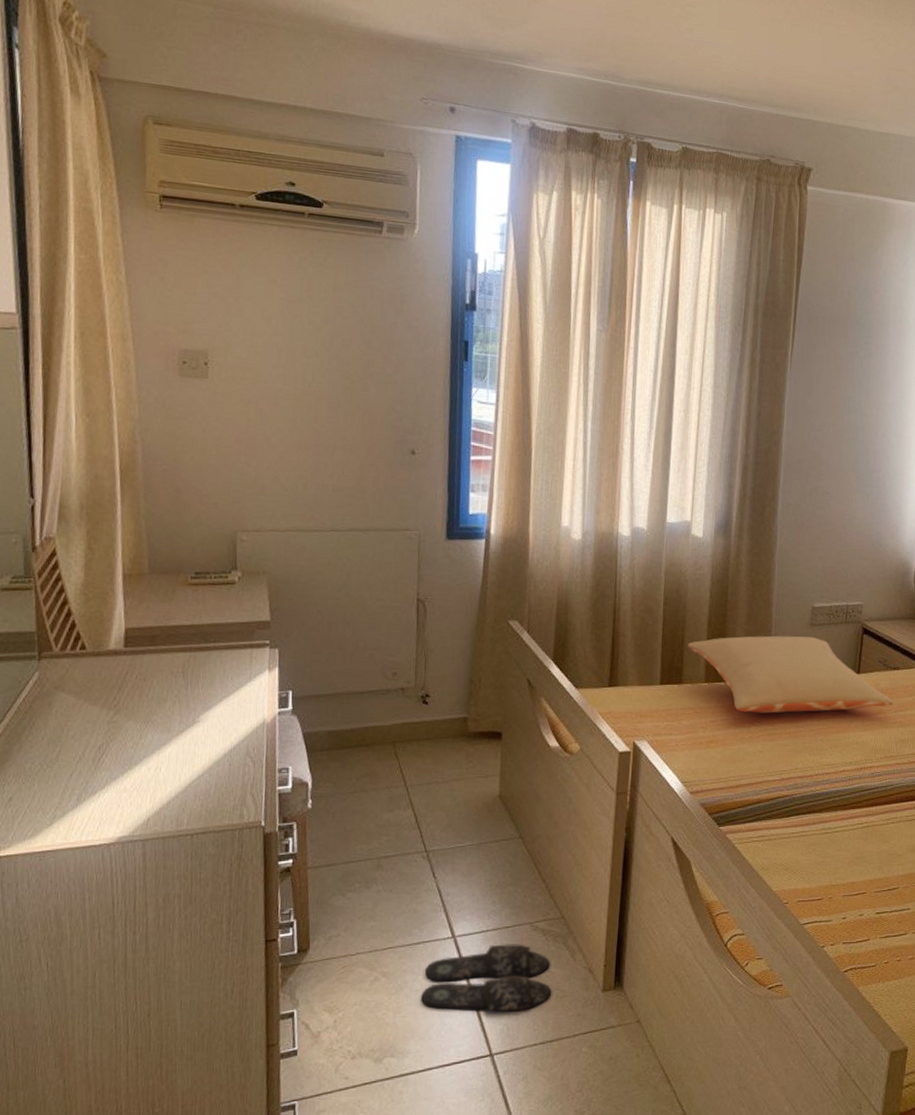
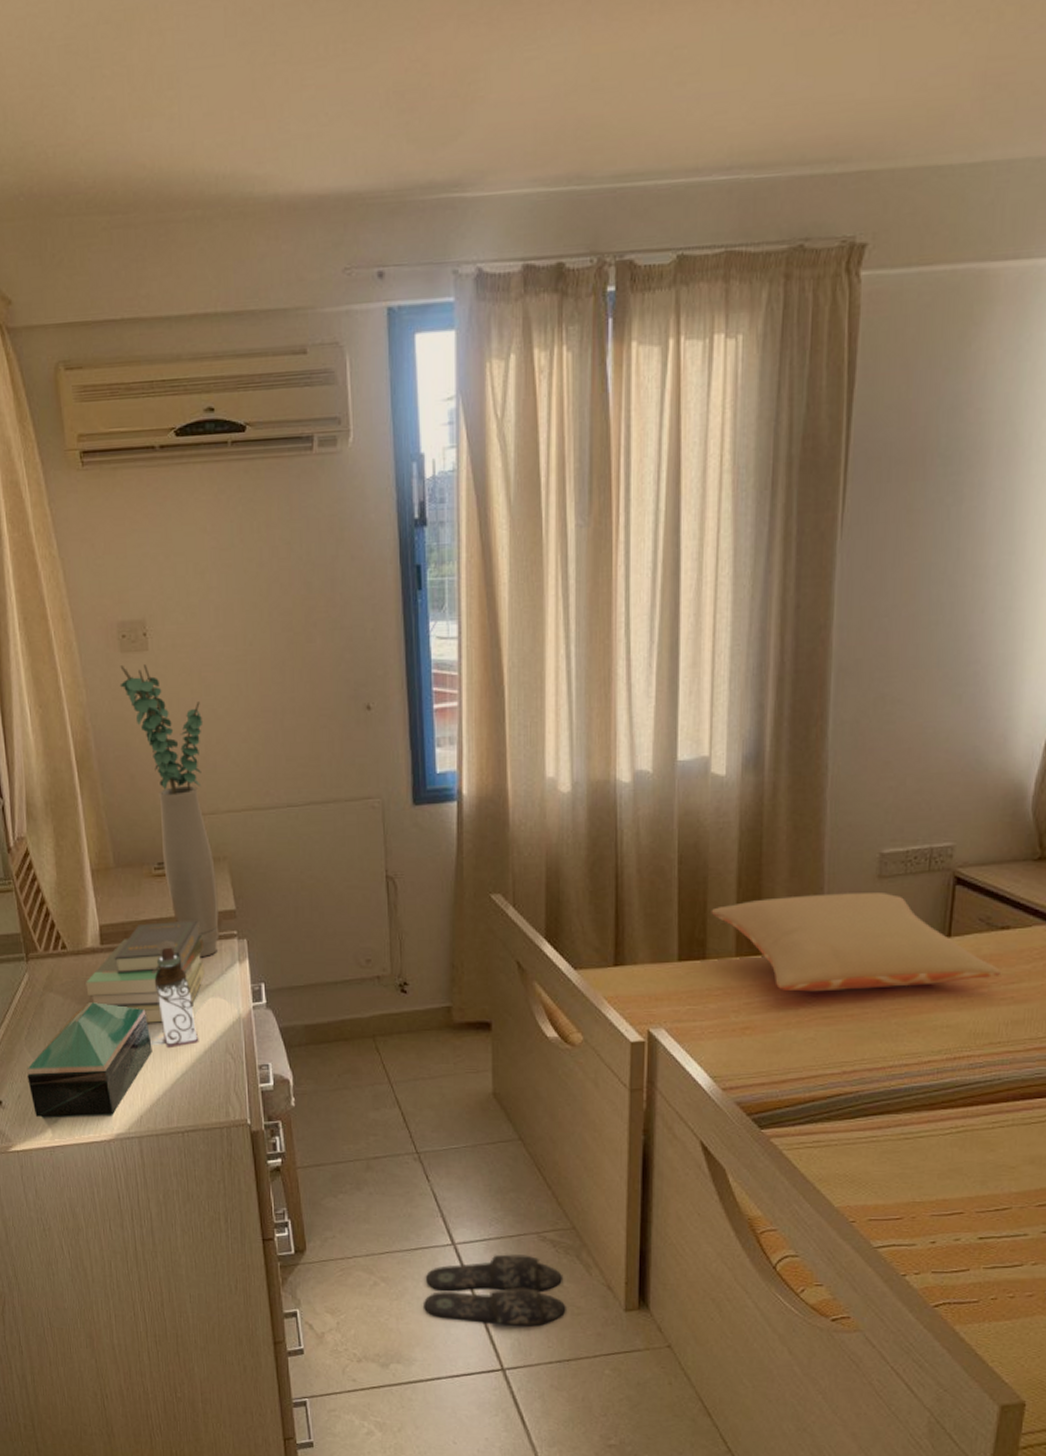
jewelry box: none [23,704,169,820] -> present [27,1002,153,1117]
books: none [102,628,235,726] -> present [86,920,206,1023]
vase: none [175,388,256,664] -> present [119,665,220,958]
perfume bottle: none [176,646,220,752] -> present [151,940,199,1049]

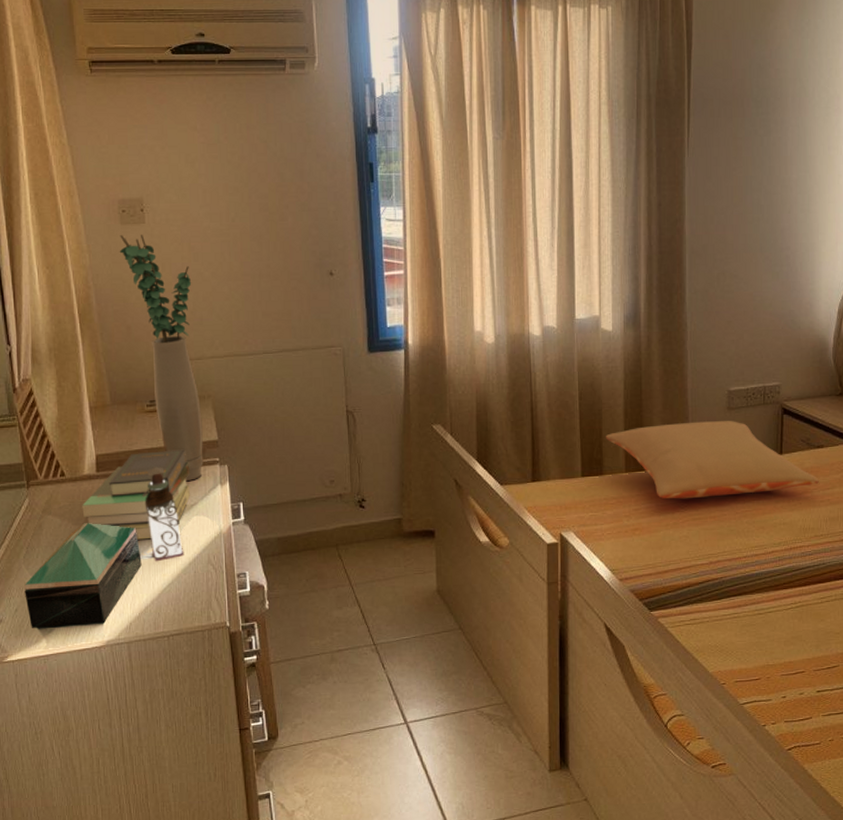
slippers: present [422,1254,566,1327] -> none [380,728,501,792]

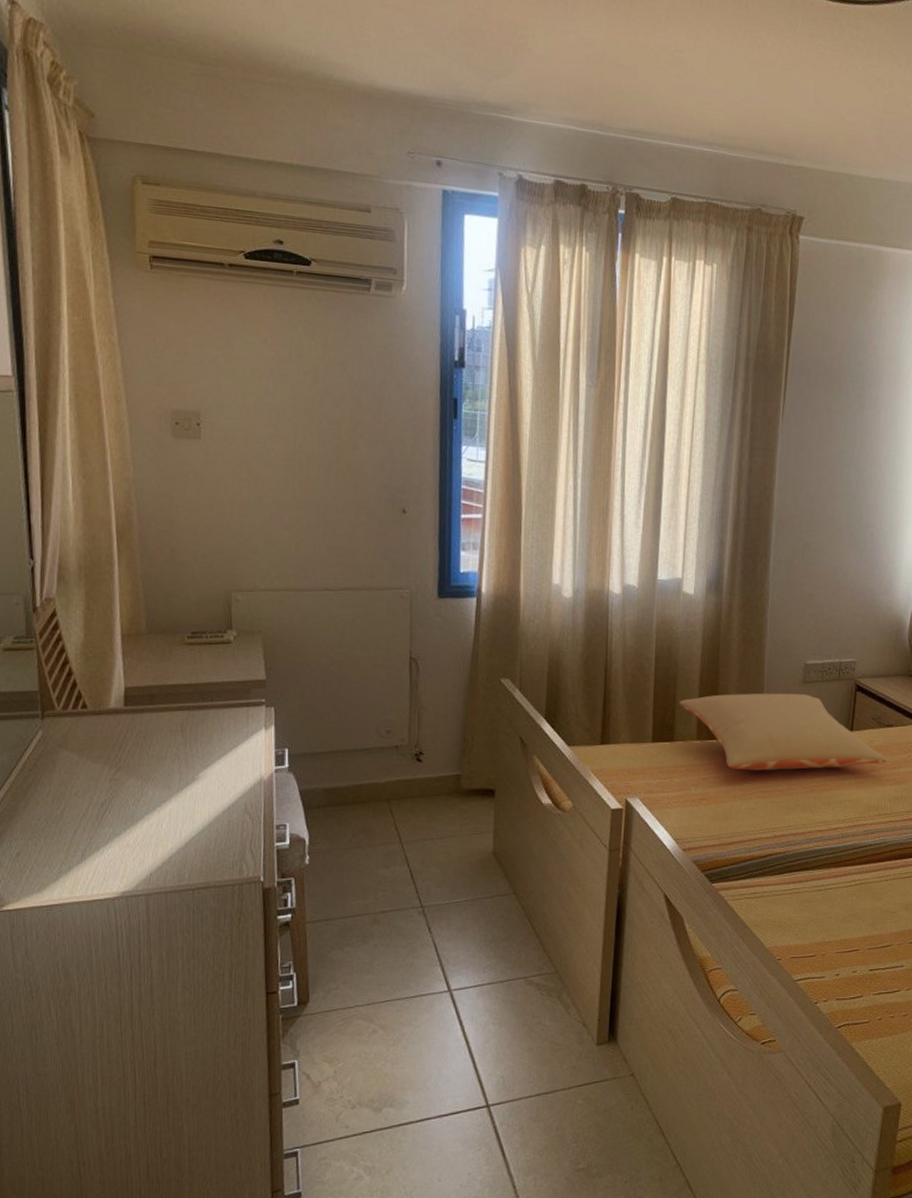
jewelry box: present [24,523,142,628] -> none [29,761,169,875]
books: present [82,449,191,540] -> none [104,687,232,783]
vase: present [119,235,204,482] -> none [169,449,250,723]
perfume bottle: present [142,467,184,562] -> none [175,704,219,808]

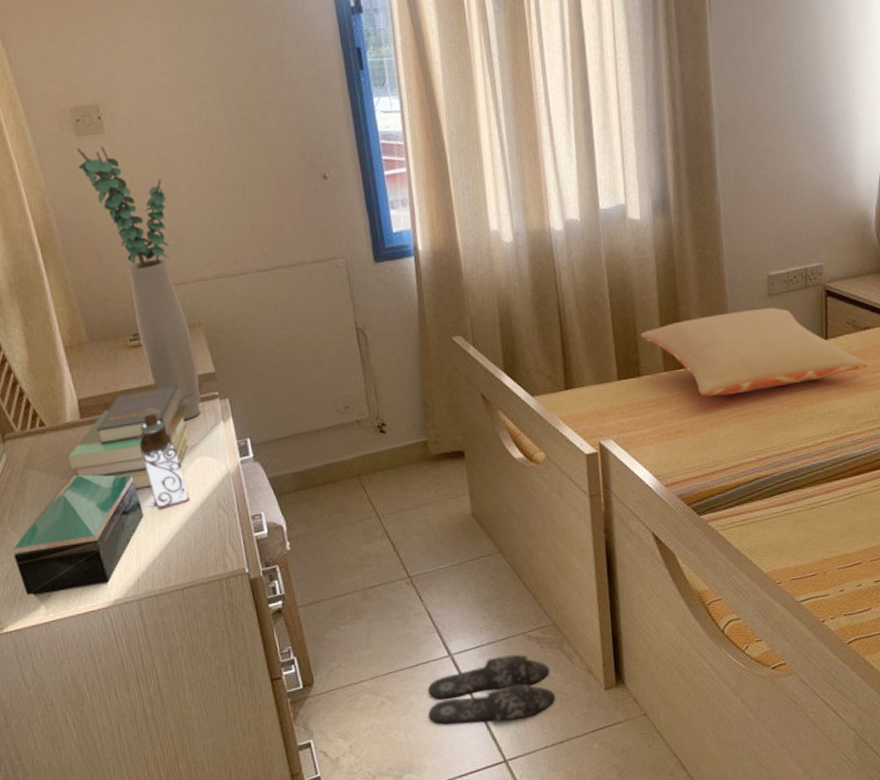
jewelry box: none [29,761,169,875] -> present [13,474,144,595]
books: none [104,687,232,783] -> present [68,385,191,489]
vase: none [169,449,250,723] -> present [76,146,202,421]
perfume bottle: none [175,704,219,808] -> present [135,407,191,511]
slippers: none [417,998,547,1064] -> present [427,654,555,725]

